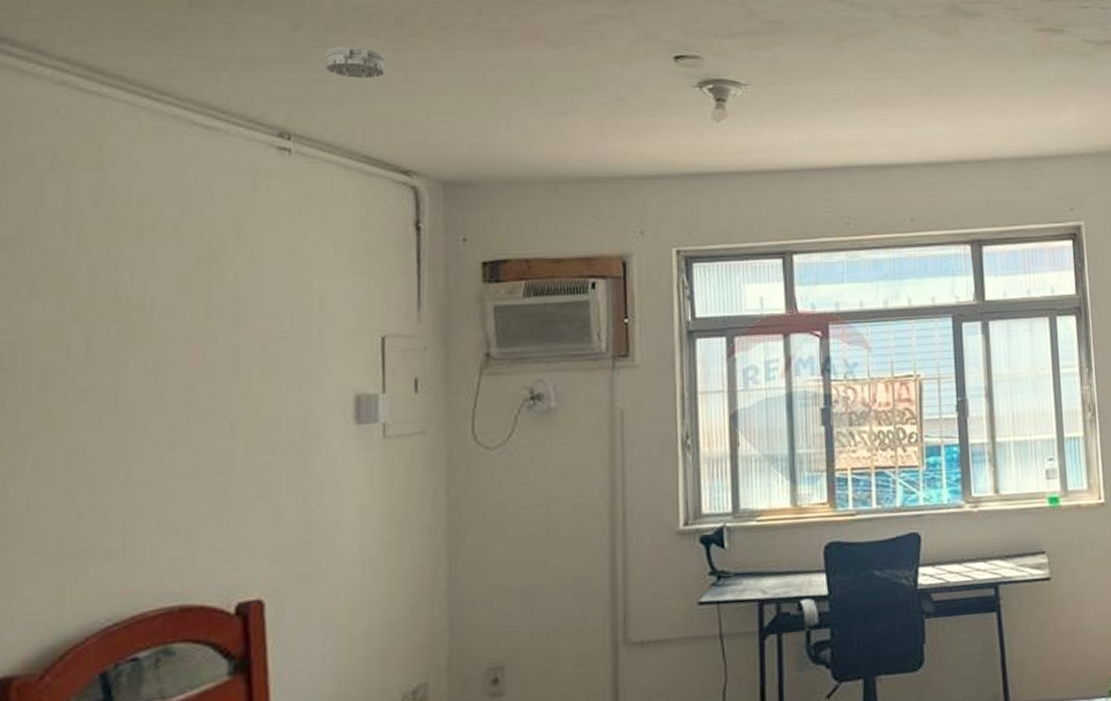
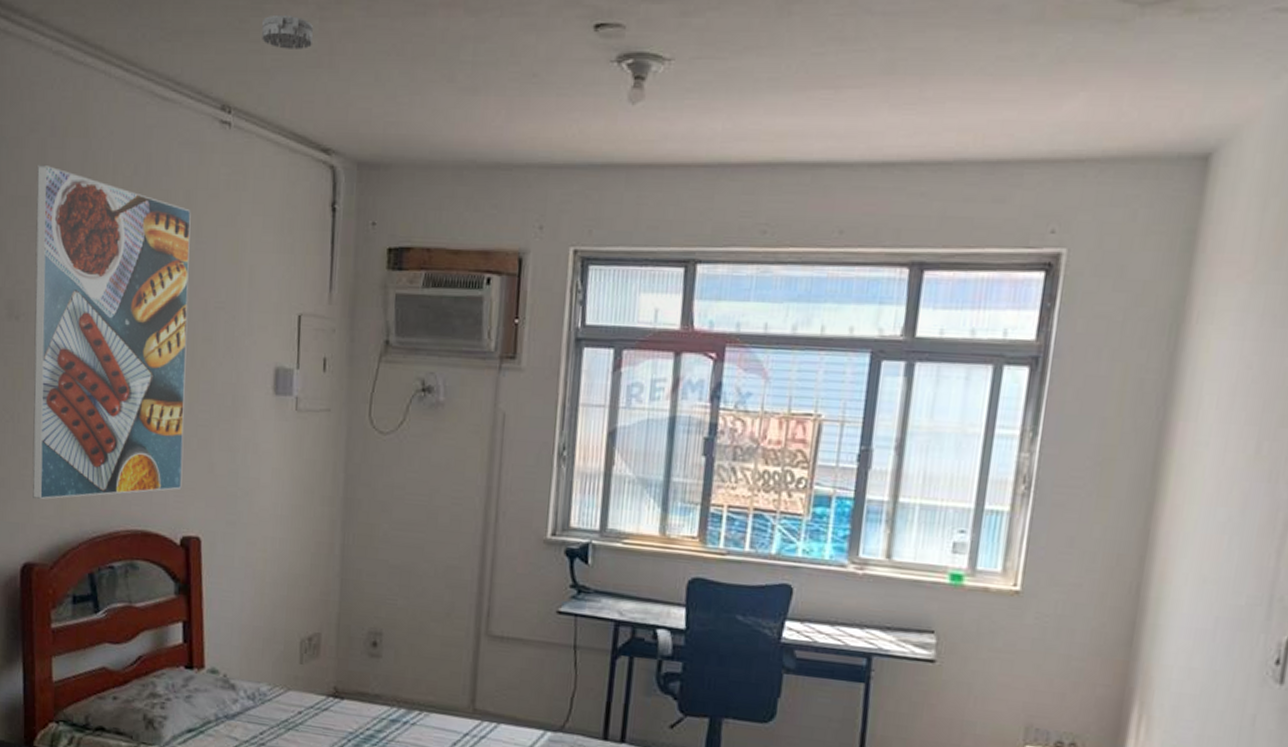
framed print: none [13,200,243,594] -> present [32,164,191,500]

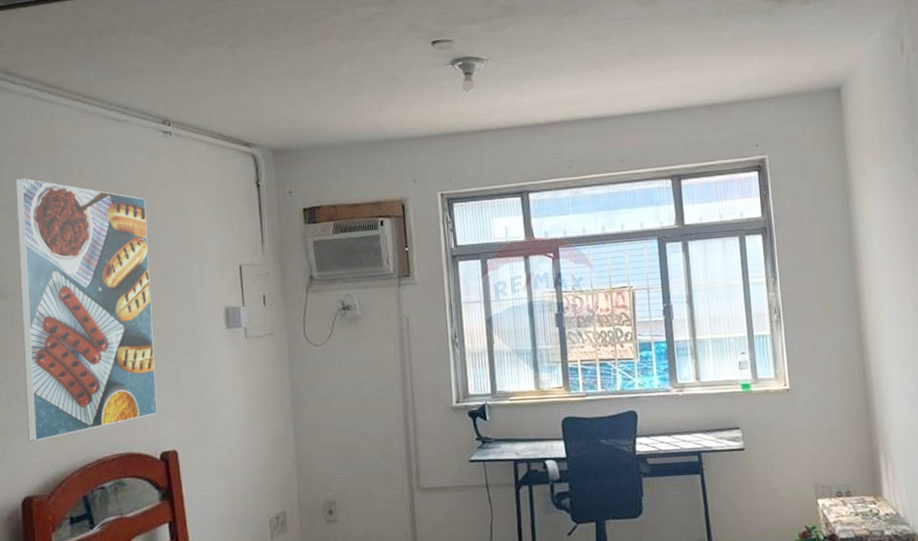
smoke detector: present [262,14,313,49] -> none [189,53,228,77]

